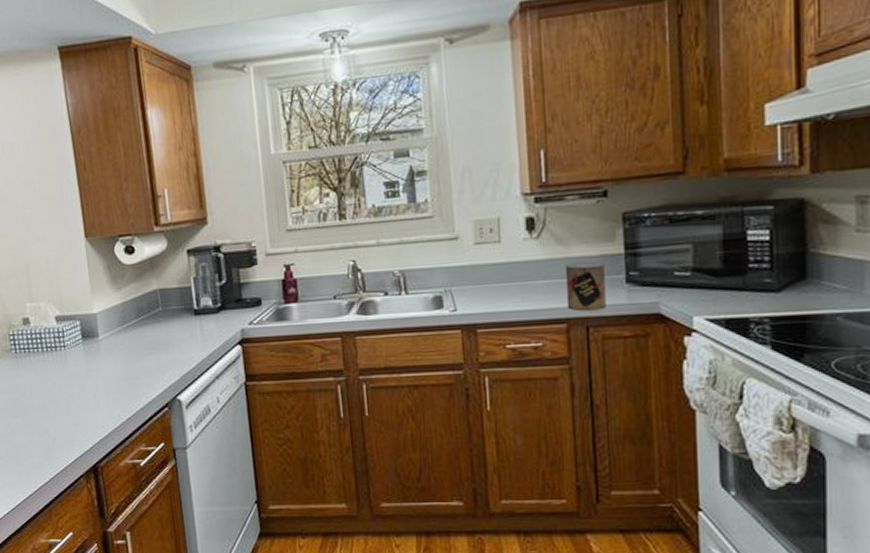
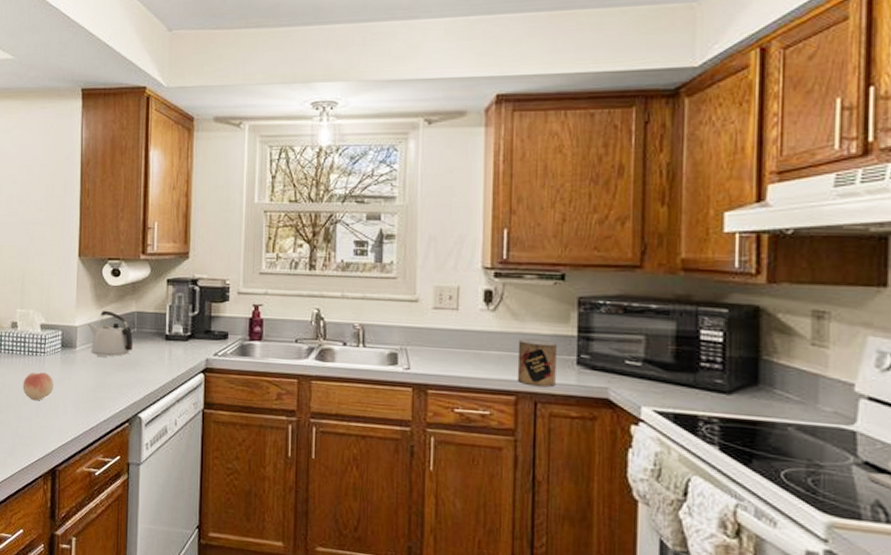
fruit: none [46,367,81,399] -> present [23,372,53,401]
kettle: none [107,292,160,344] -> present [87,310,133,358]

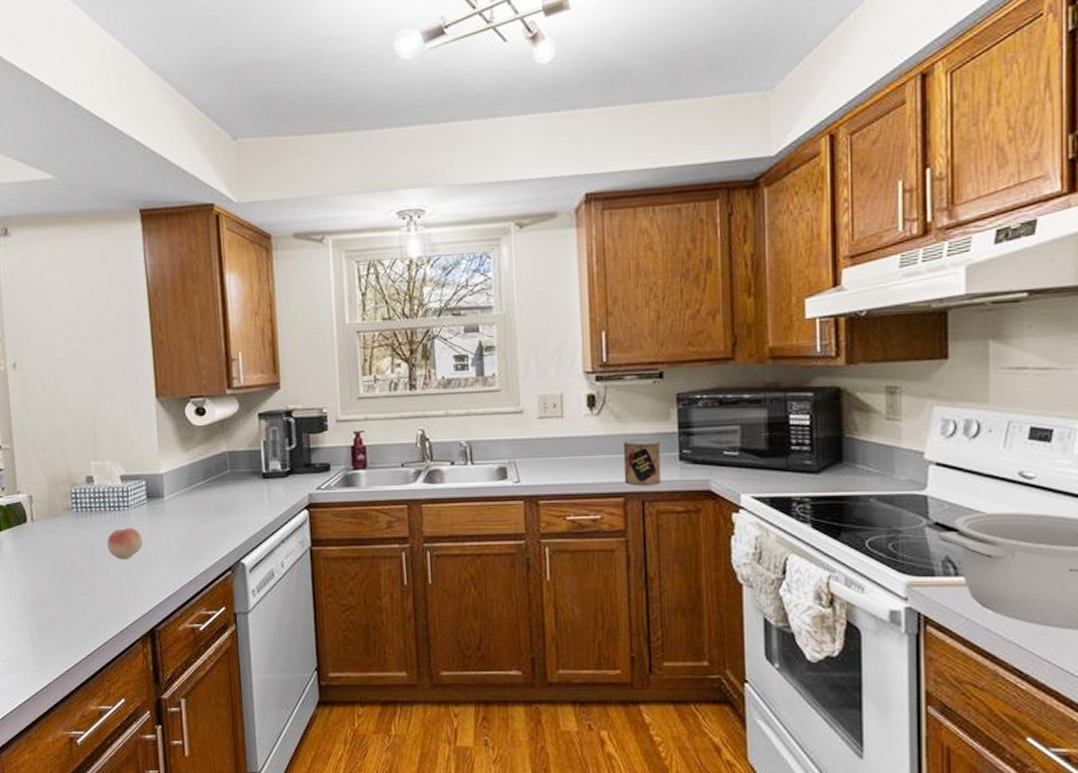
kettle: present [87,310,133,358] -> none [174,453,227,505]

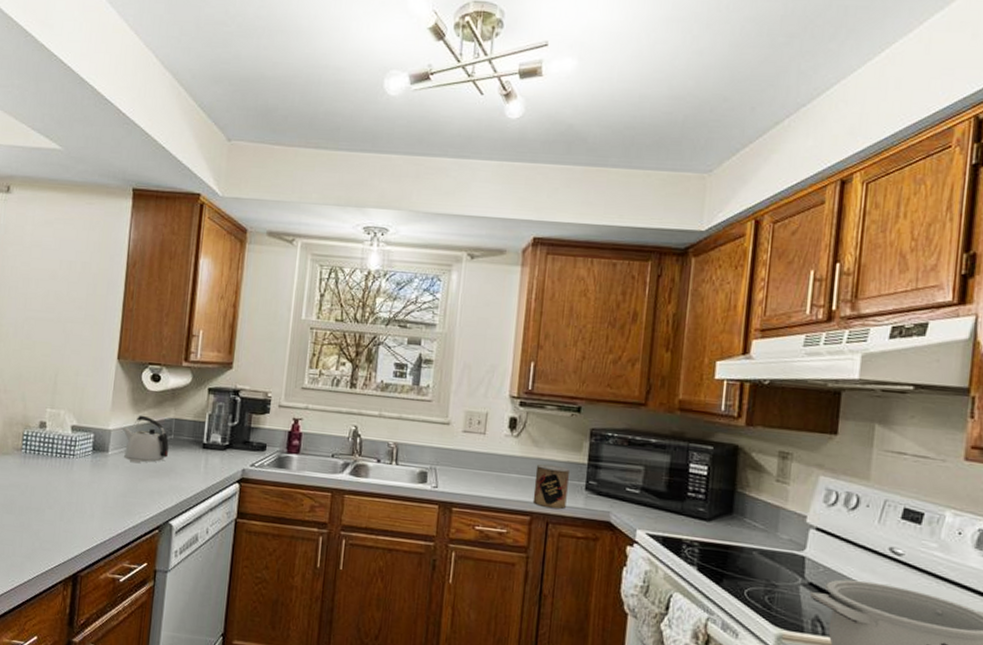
fruit: present [107,528,142,560] -> none [47,475,81,504]
kettle: none [174,453,227,505] -> present [122,415,169,464]

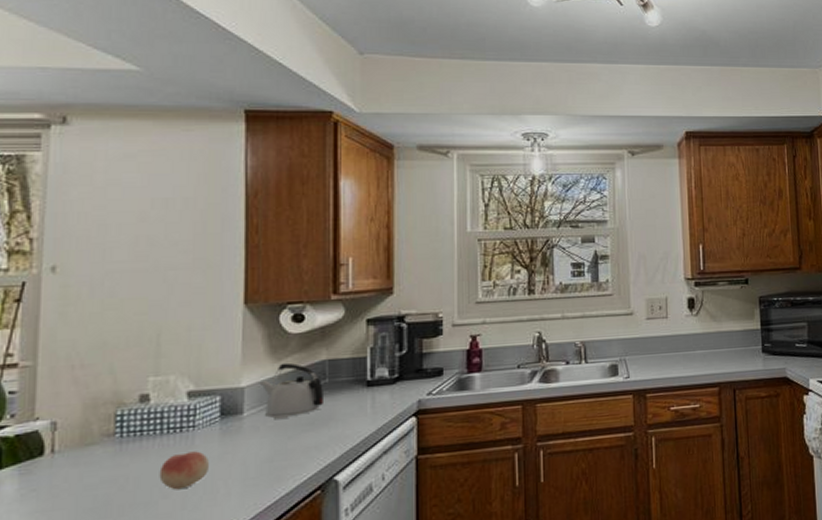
fruit: none [47,475,81,504] -> present [159,451,209,490]
tin can: present [532,463,569,510] -> none [717,335,748,377]

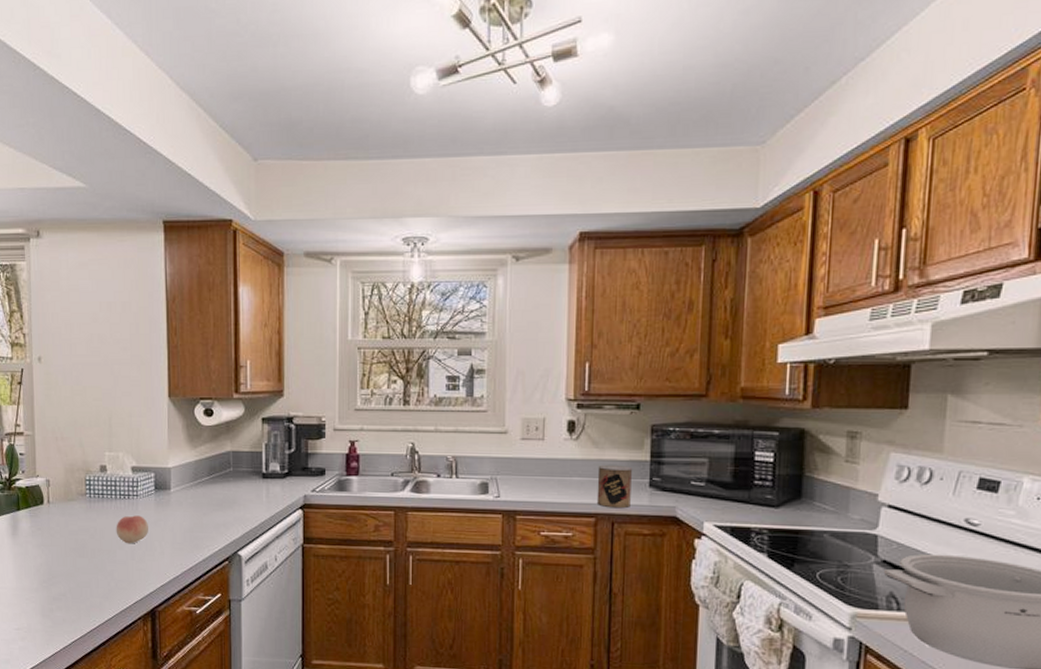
kettle: present [259,363,323,420] -> none [181,450,229,499]
tin can: none [717,335,748,377] -> present [596,464,632,509]

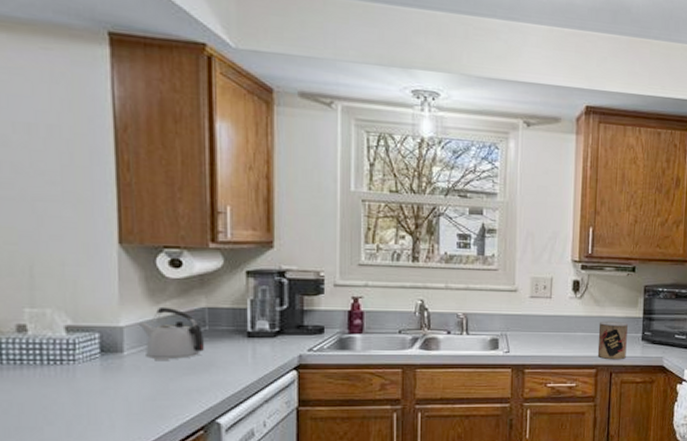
fruit: present [116,515,148,544] -> none [42,384,91,419]
kettle: none [181,450,229,499] -> present [138,306,204,362]

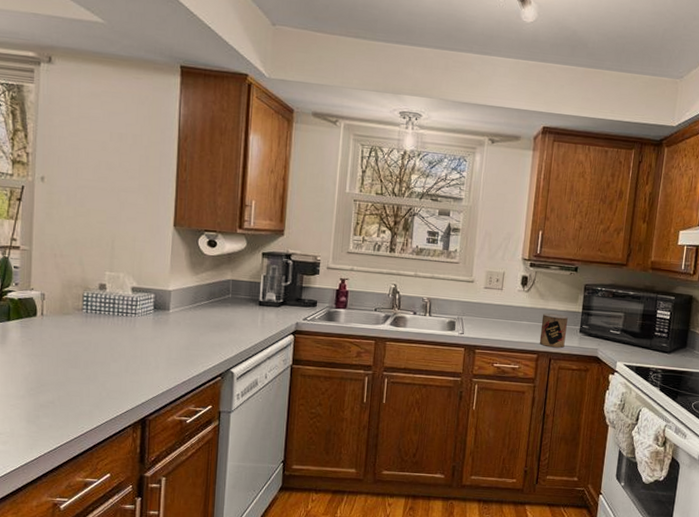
kettle: present [138,306,204,362] -> none [181,277,227,320]

